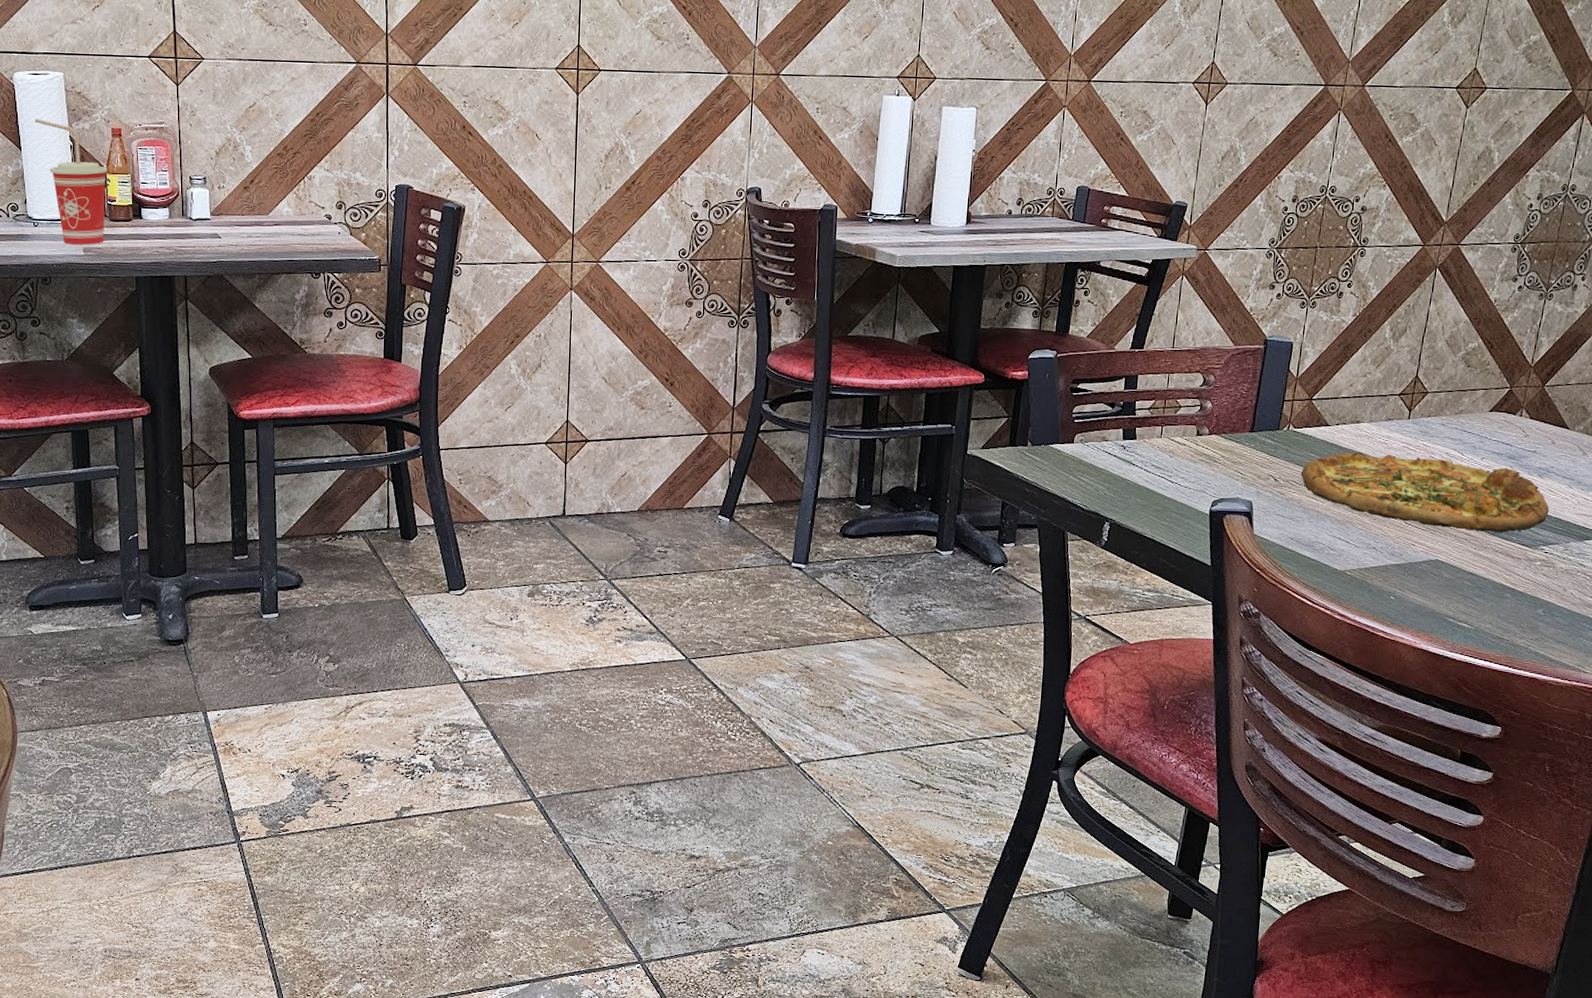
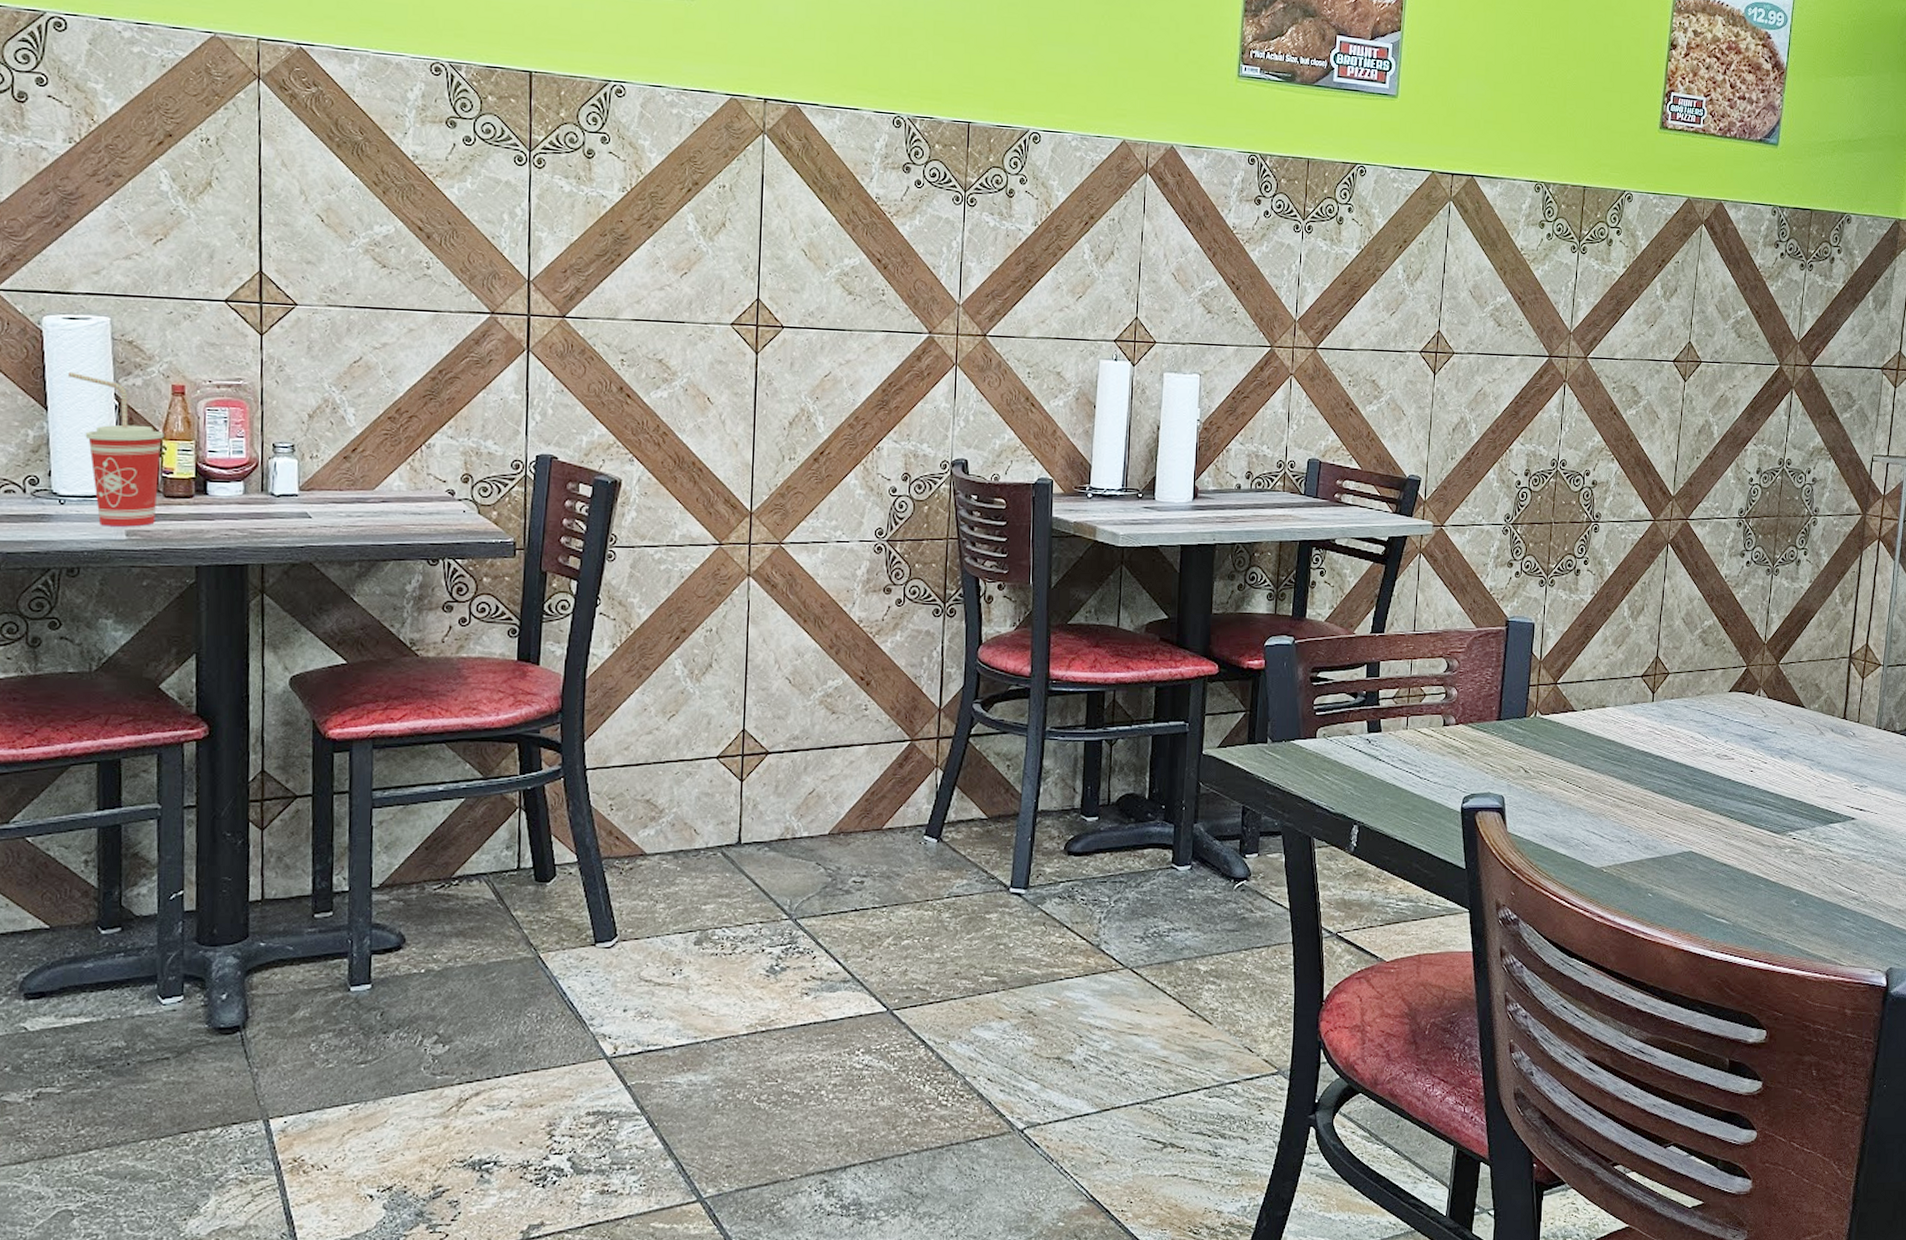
pizza: present [1300,451,1549,532] -> none [1550,738,1793,819]

